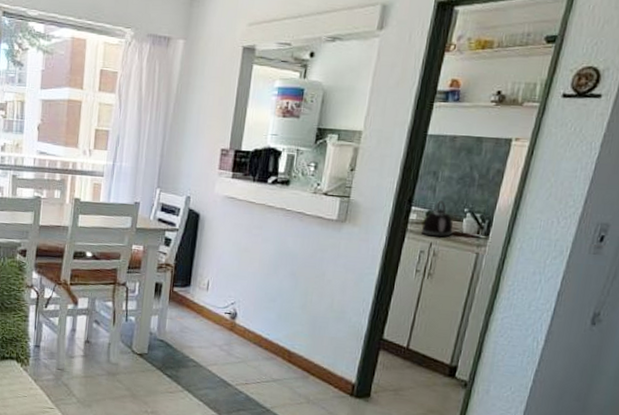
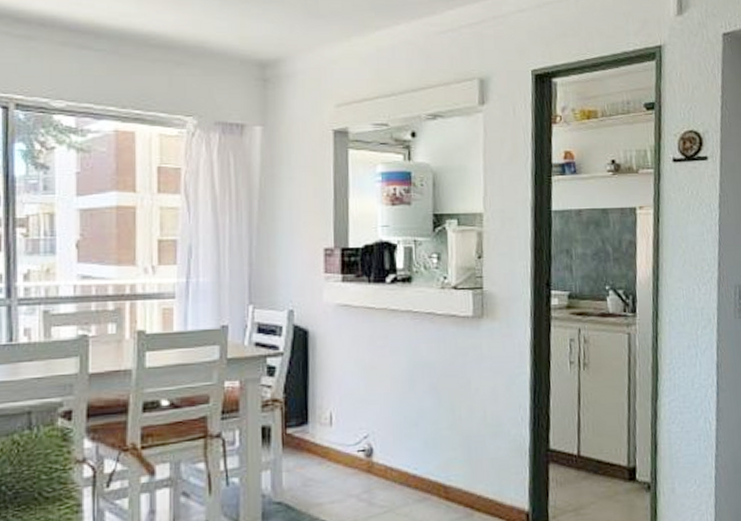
kettle: present [421,200,454,239] -> none [566,280,599,322]

